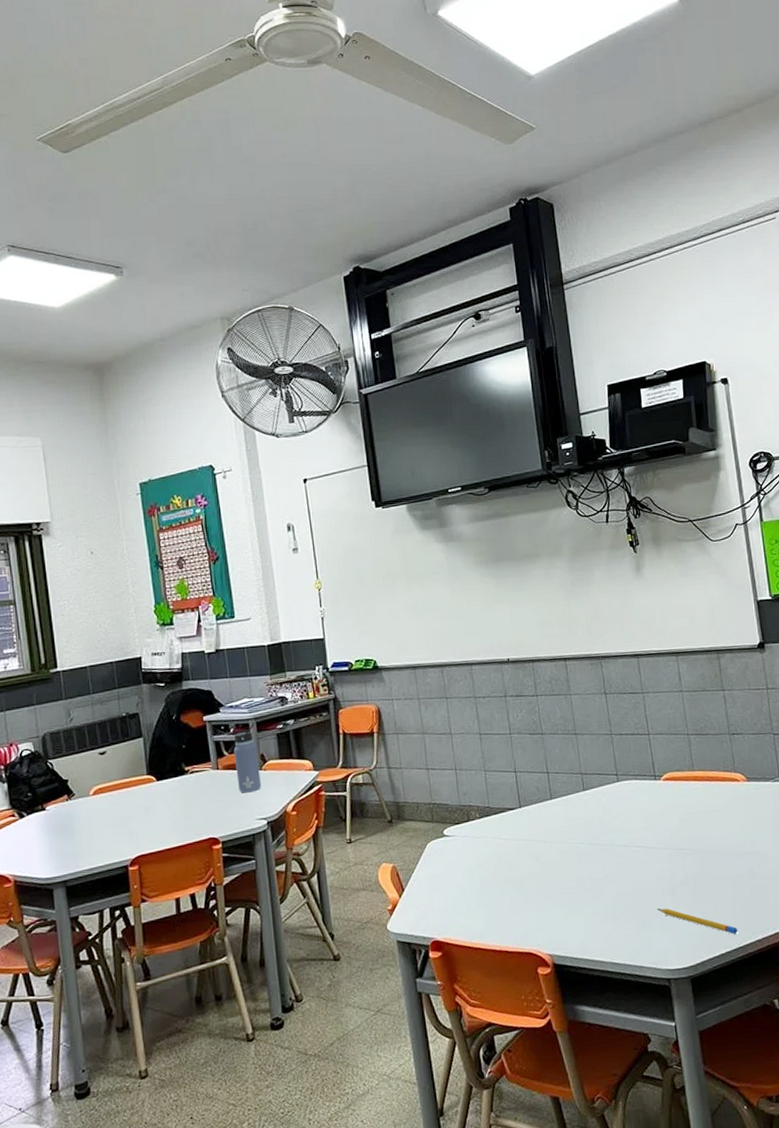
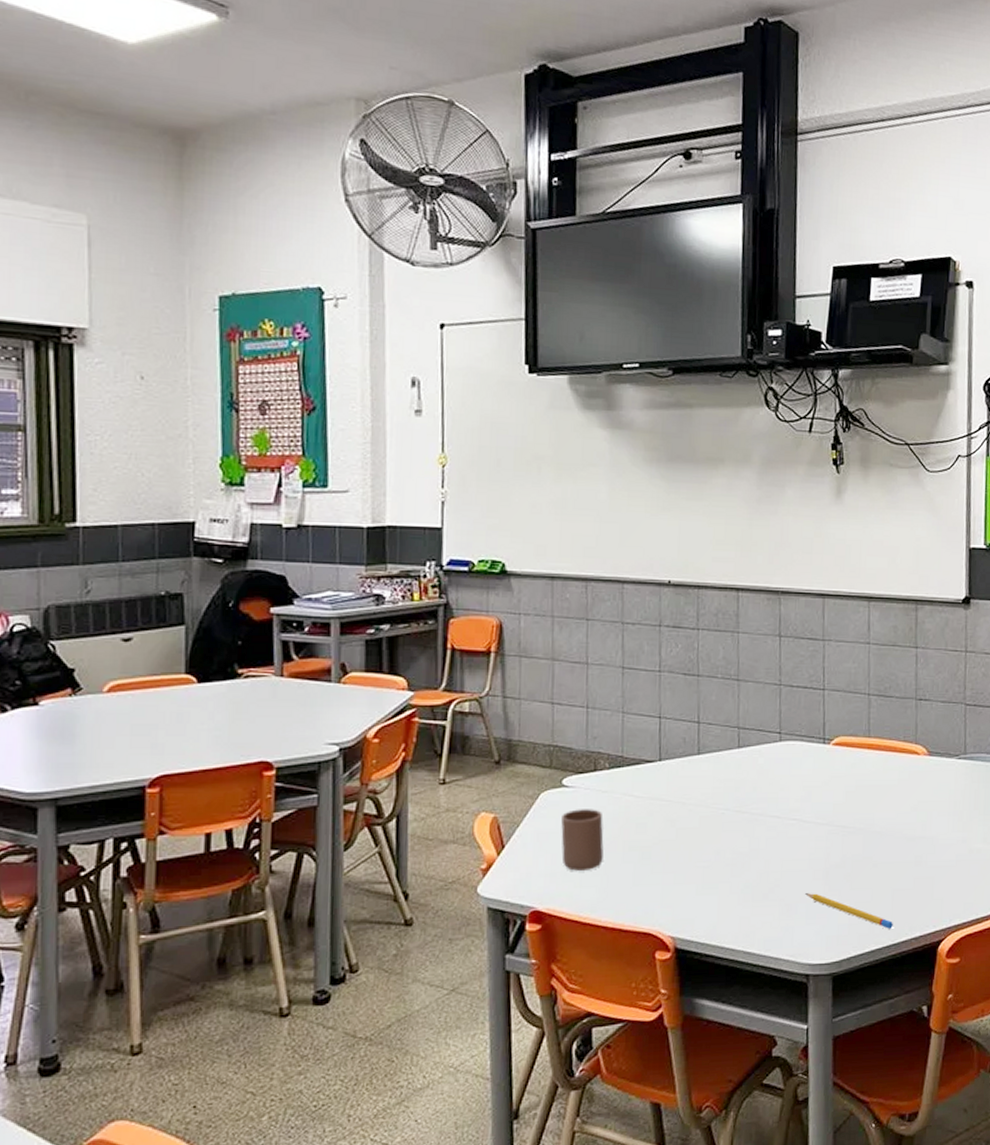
water bottle: present [233,723,261,793] -> none [305,623,338,710]
cup: none [446,852,485,905] -> present [561,809,604,871]

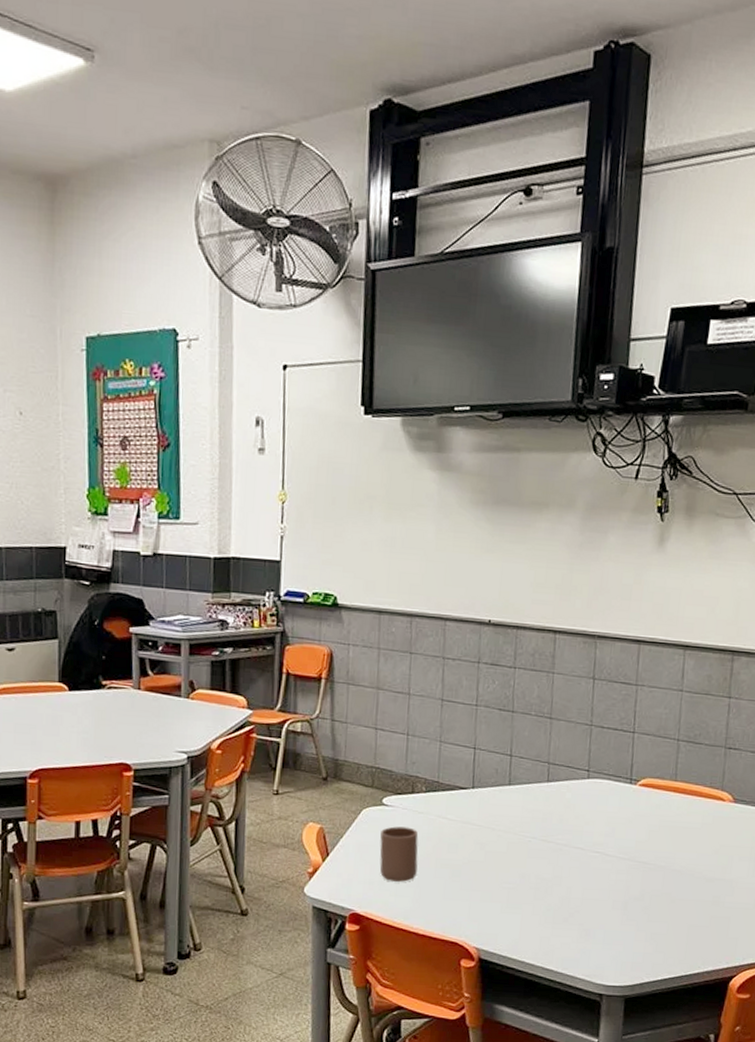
pencil: present [805,893,893,929] -> none [604,921,687,961]

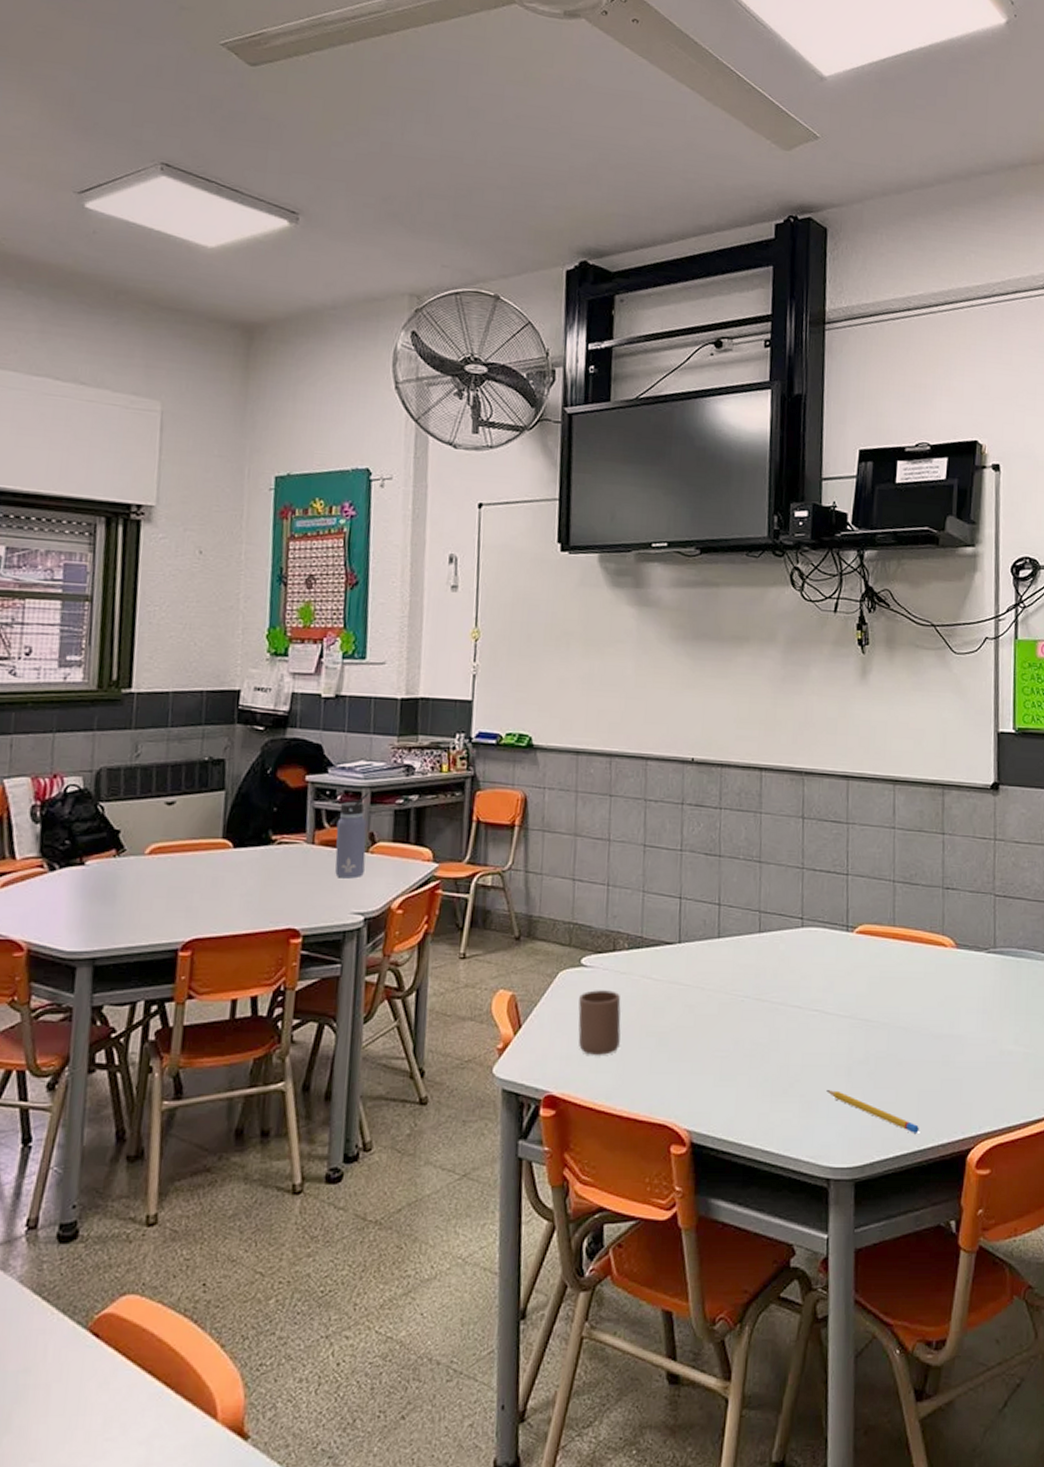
water bottle: none [159,644,188,721] -> present [335,792,369,879]
pencil: none [604,921,687,961] -> present [827,1090,919,1133]

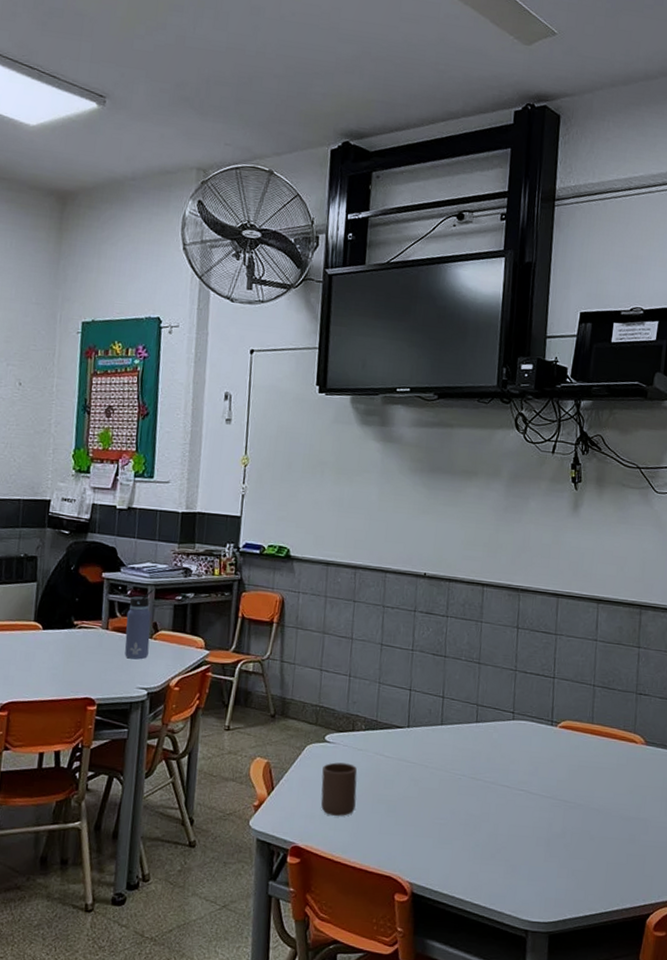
pencil: present [827,1090,919,1133] -> none [528,857,606,898]

